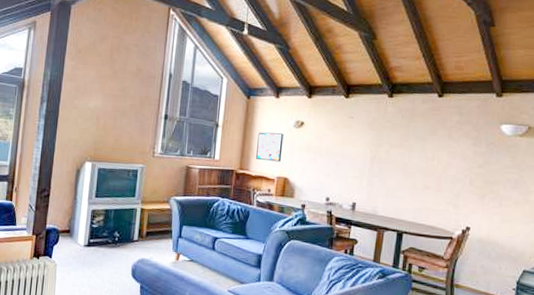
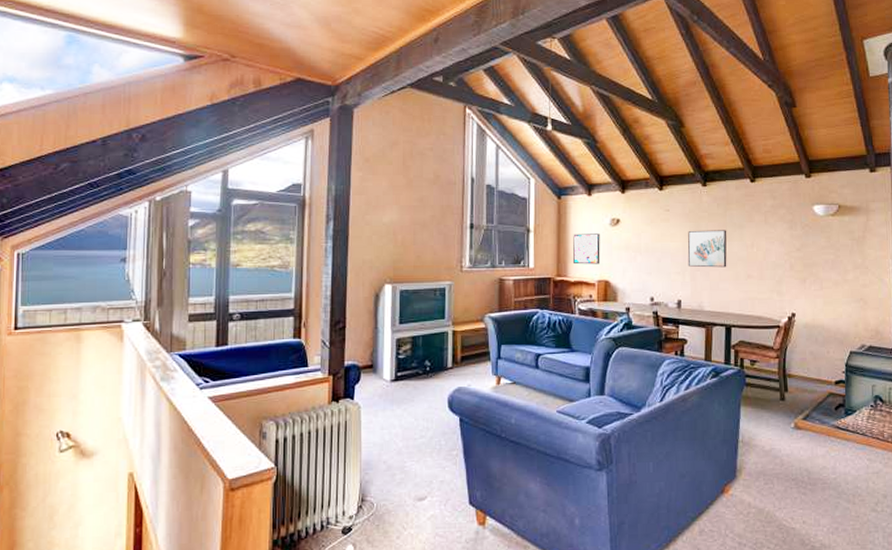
wall art: none [366,138,409,177] -> present [687,230,727,268]

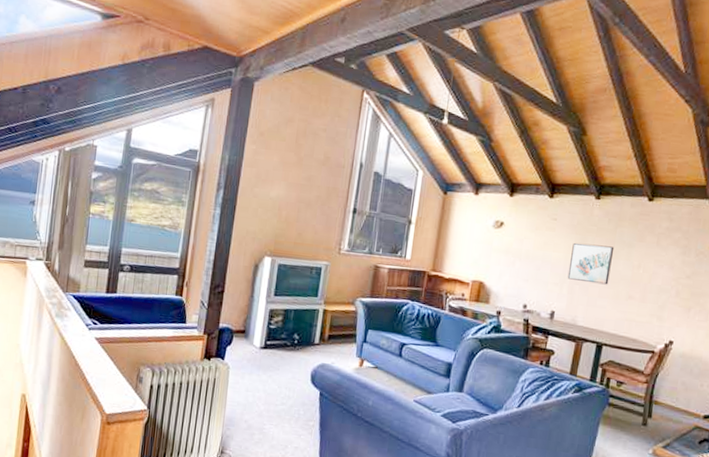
wall art: present [572,233,600,265] -> none [449,231,481,265]

